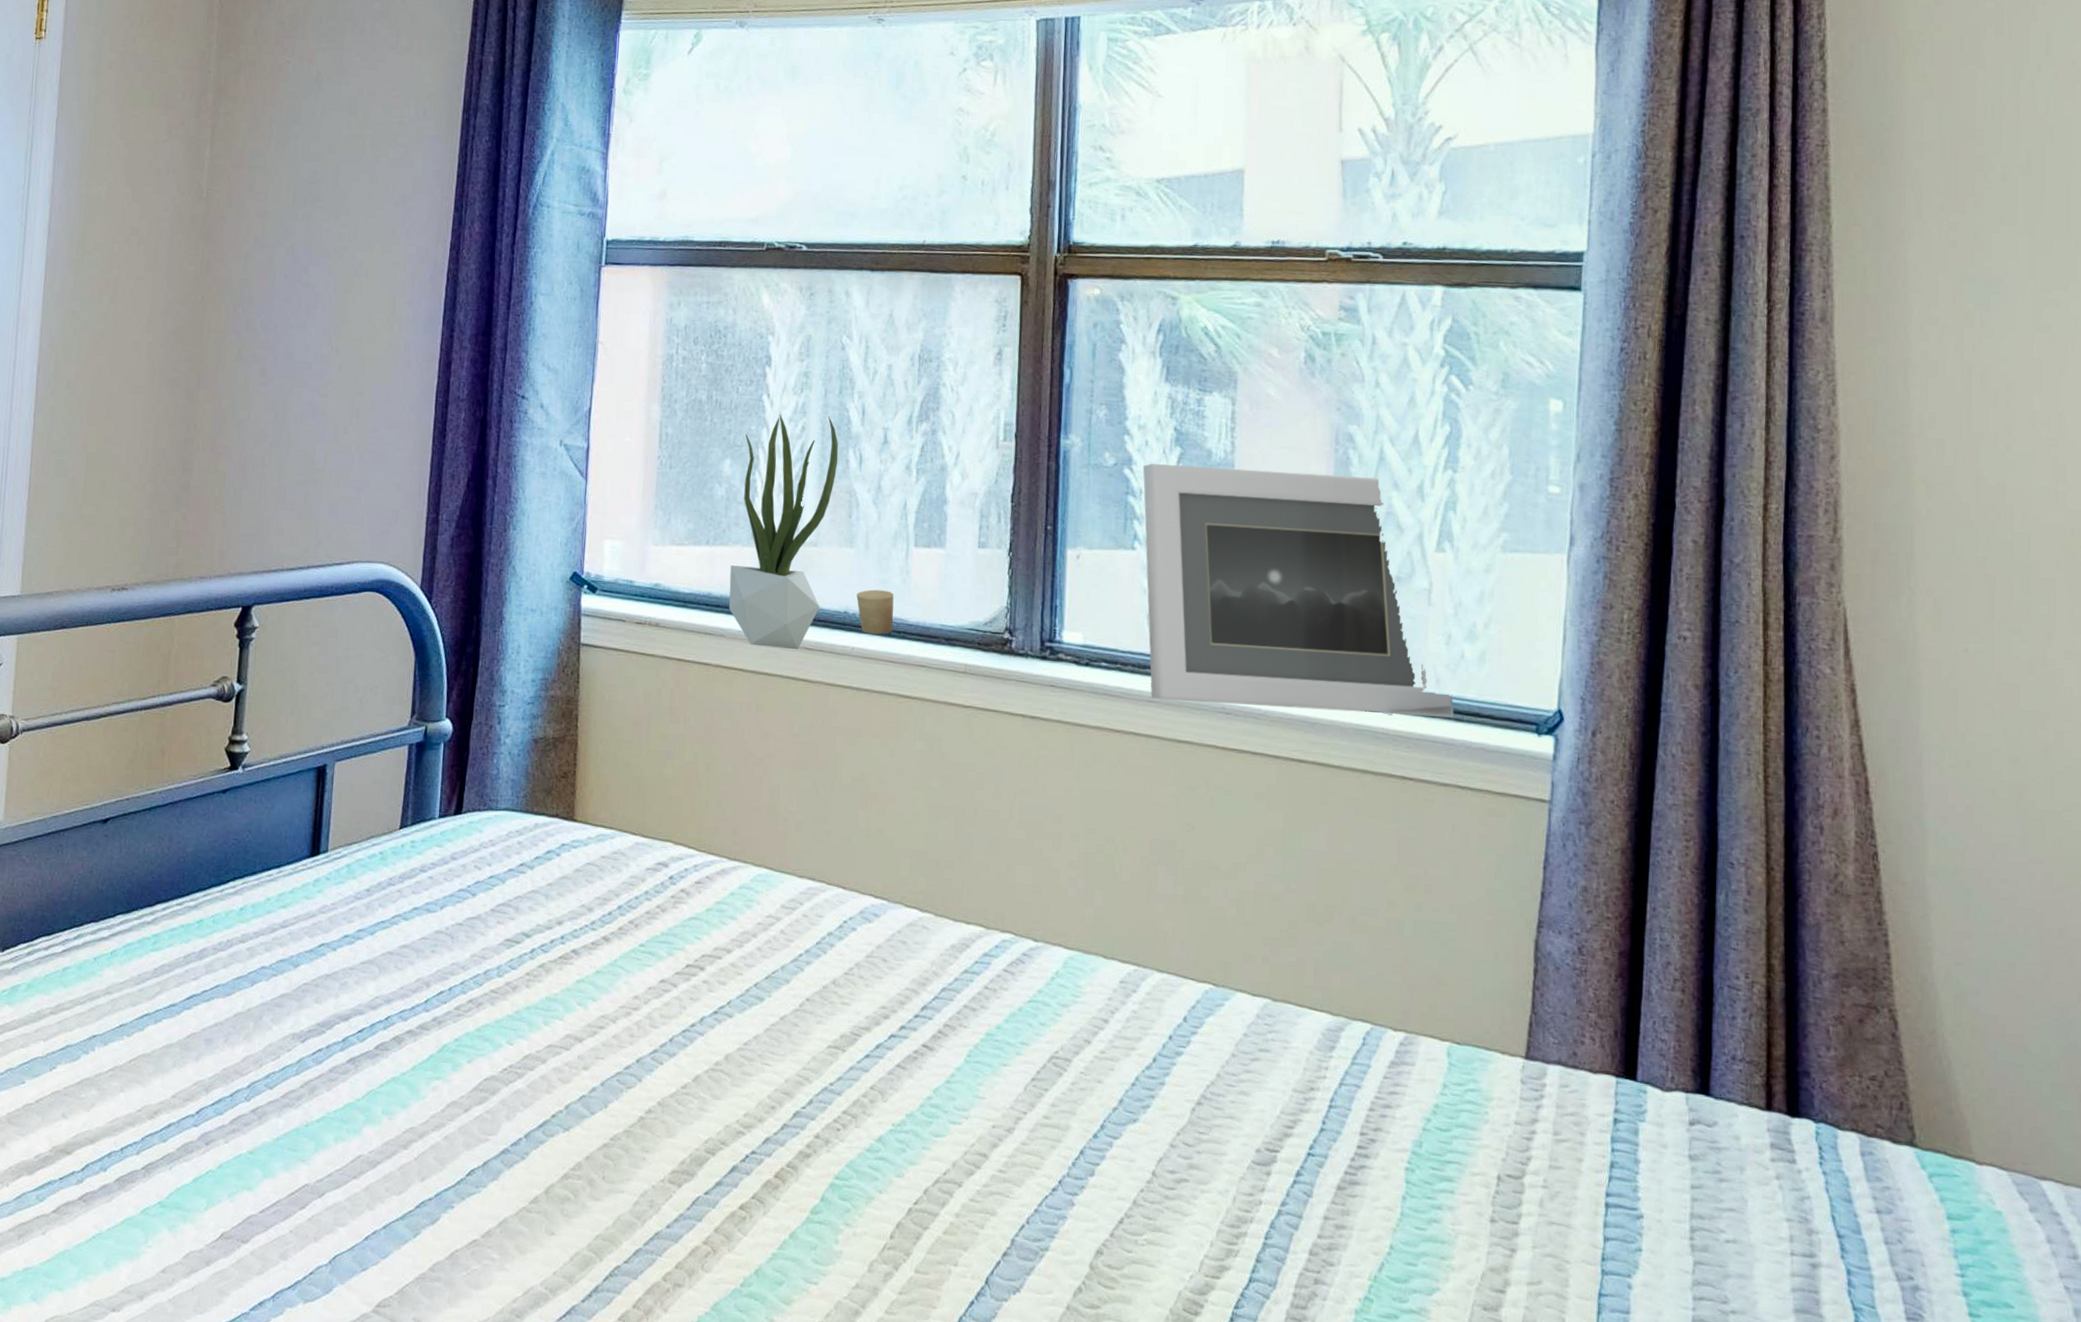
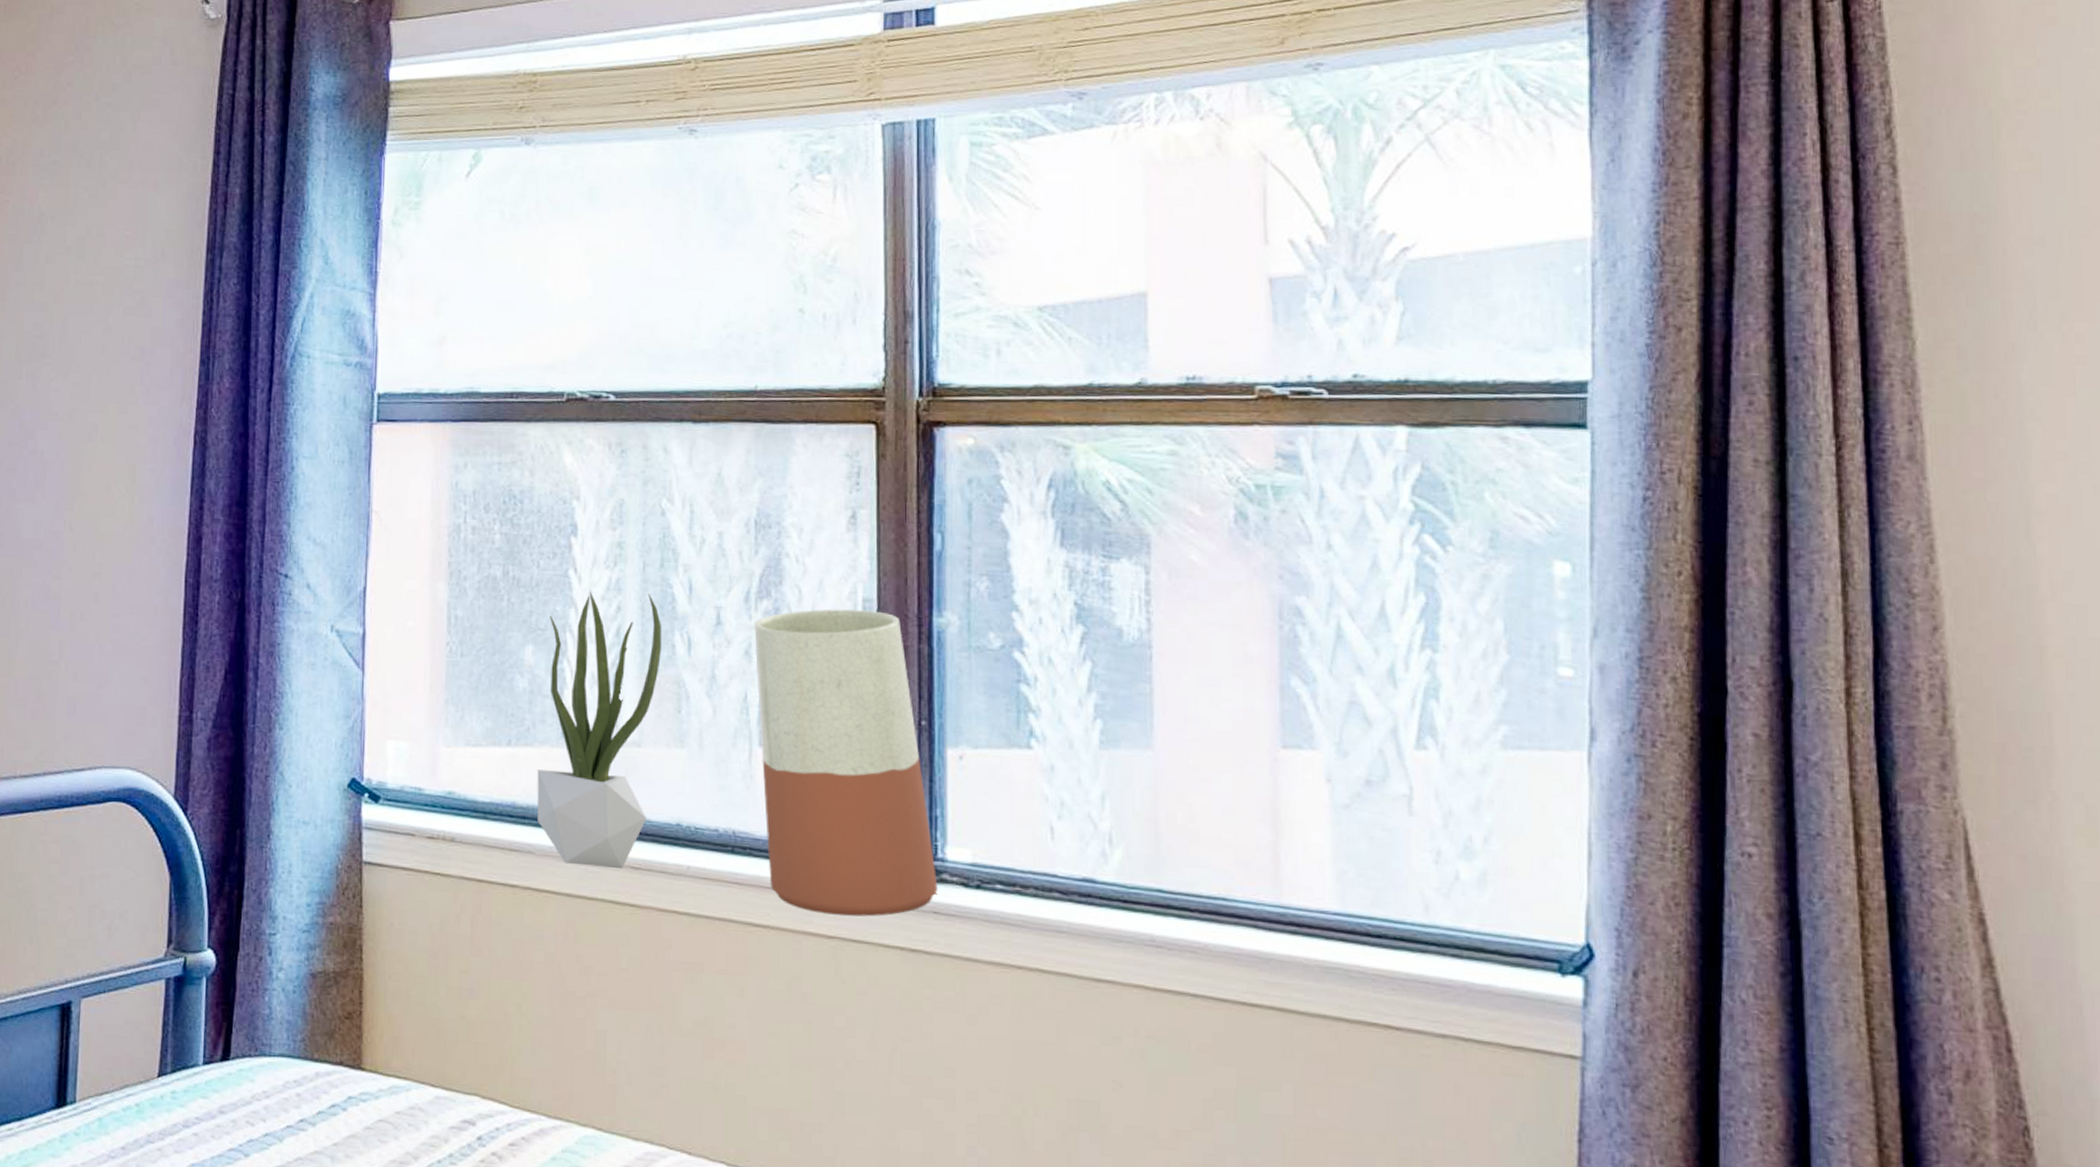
candle: present [856,589,894,635] -> none [690,797,737,851]
vase: none [914,431,1055,690] -> present [754,609,938,917]
picture frame: present [1143,463,1454,718] -> none [1037,645,1450,953]

